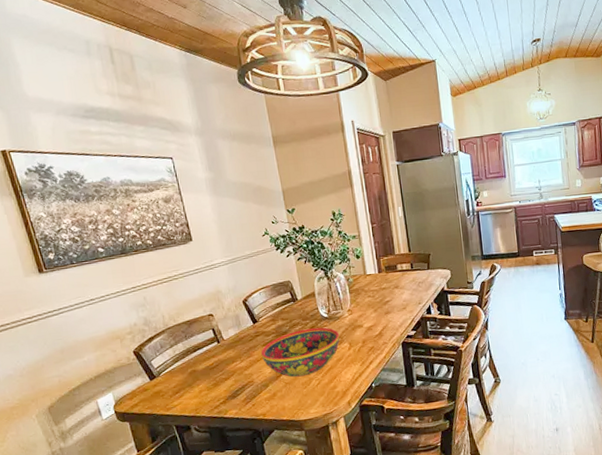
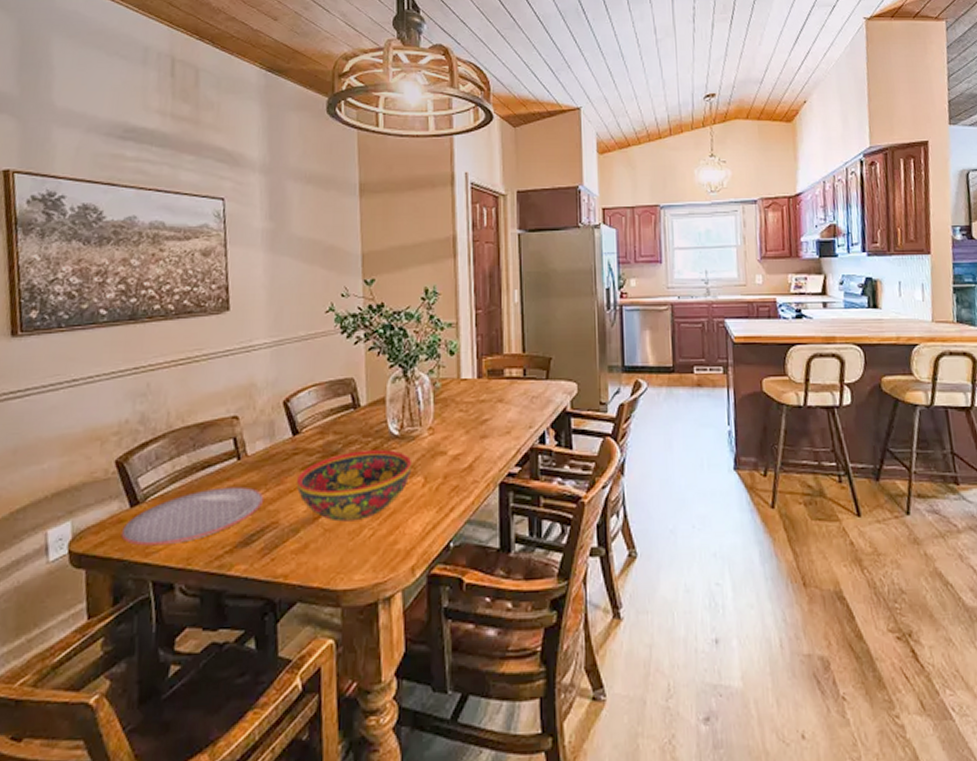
plate: none [147,360,241,404] -> present [121,486,265,546]

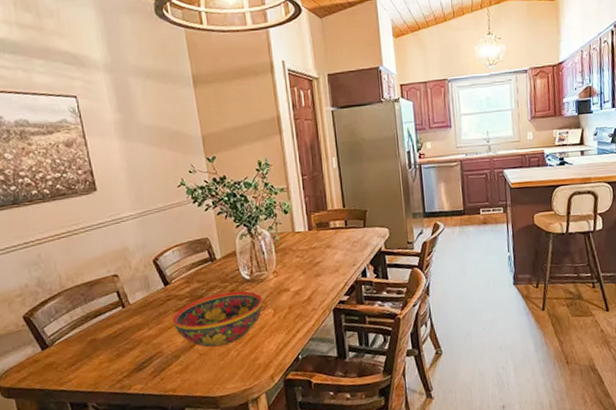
plate: present [121,486,265,546] -> none [38,327,149,378]

